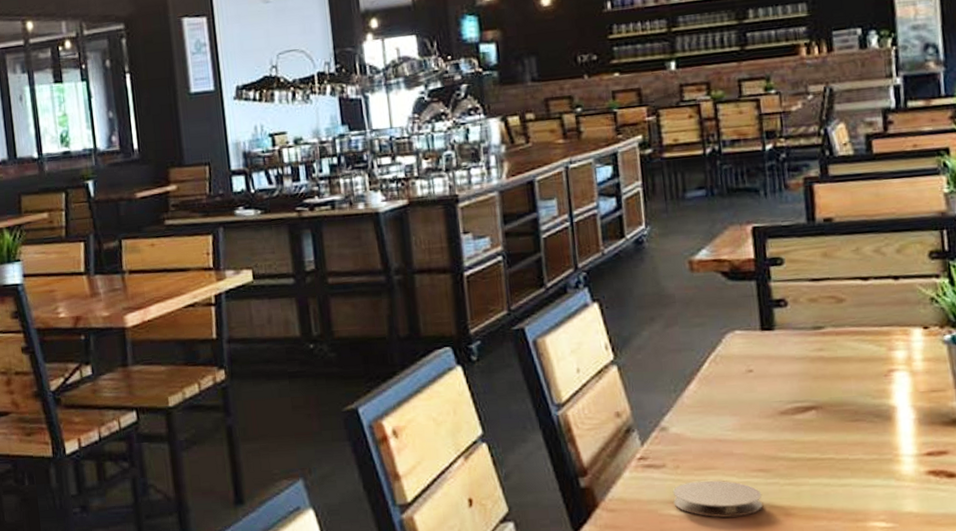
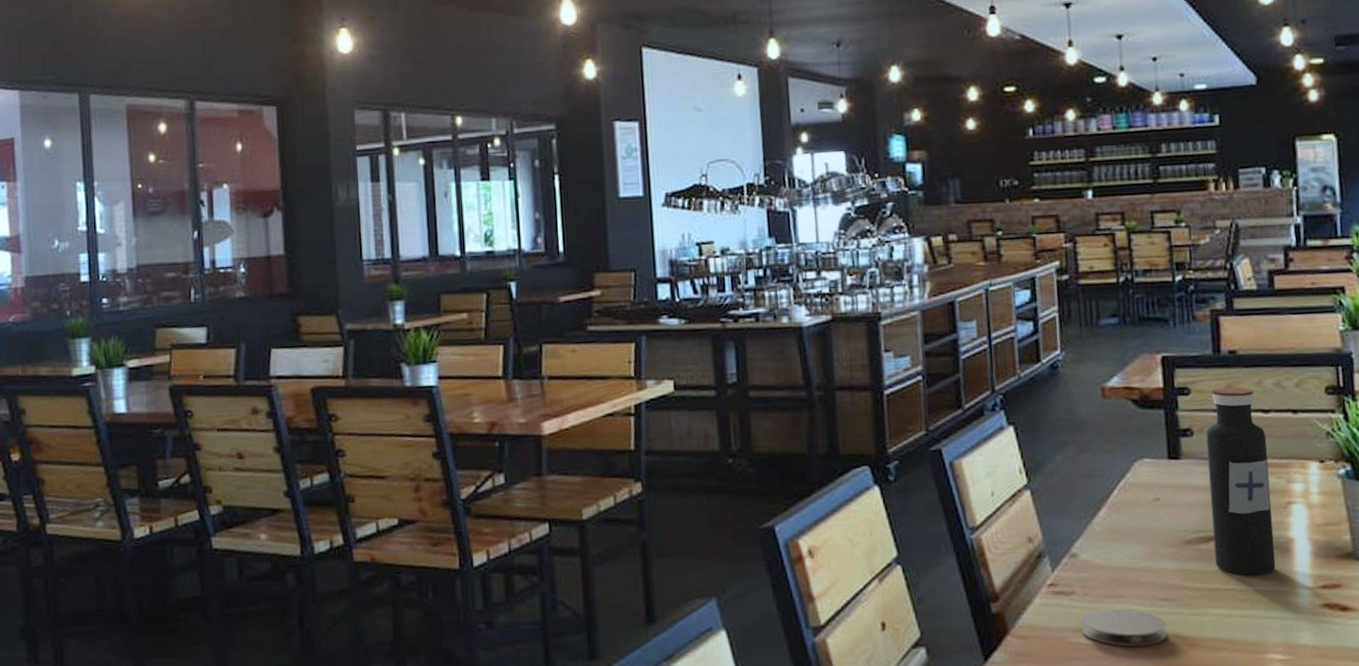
water bottle: none [800,255,877,444] -> present [1206,387,1276,575]

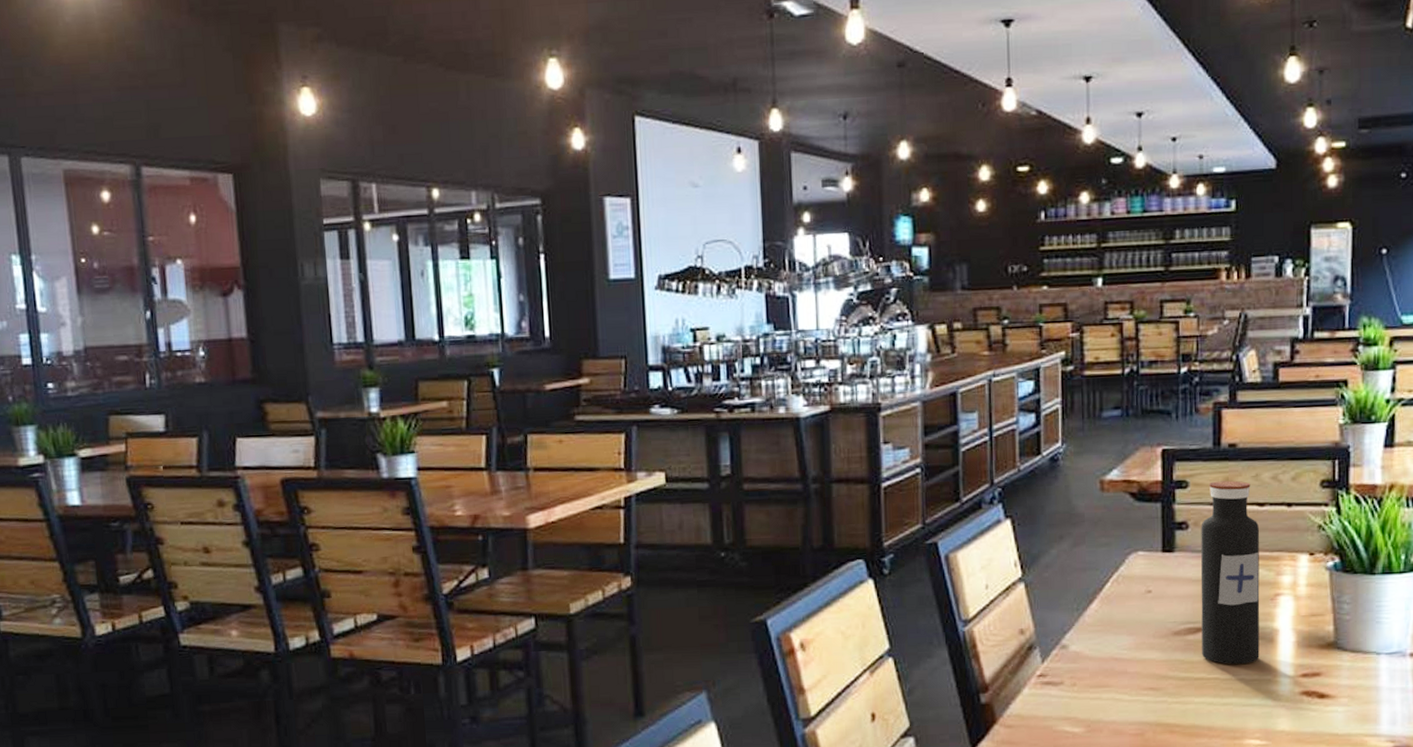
coaster: present [1081,608,1168,647] -> none [1068,698,1151,734]

